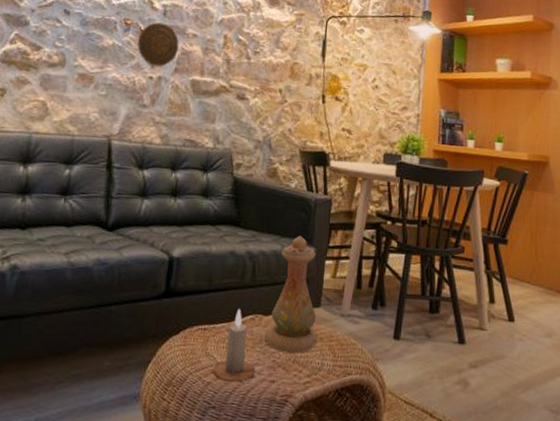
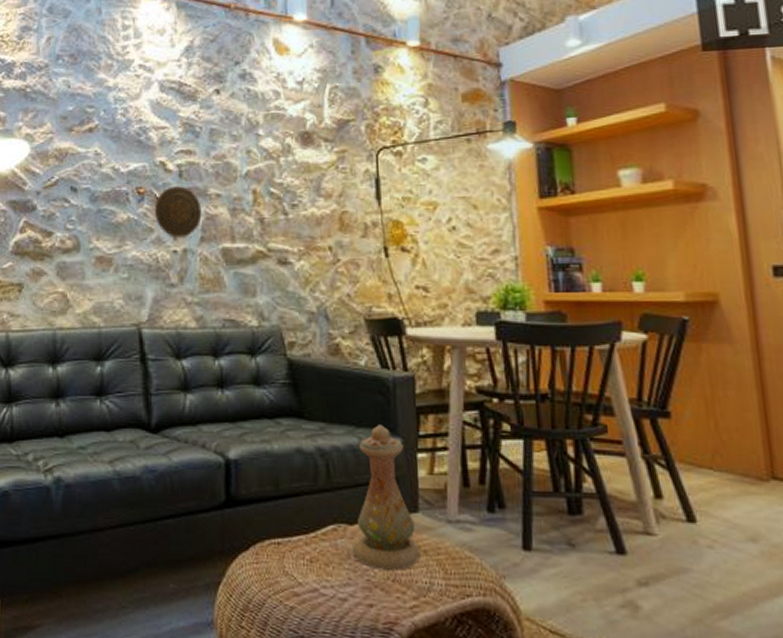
candle: present [212,309,256,382] -> none [294,518,348,607]

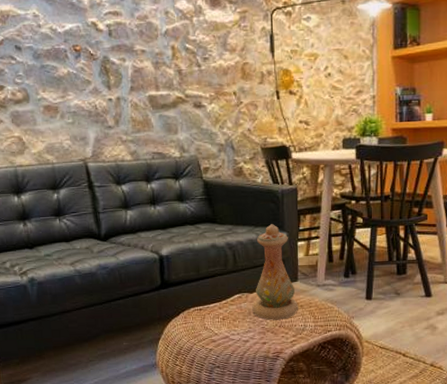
decorative plate: present [154,186,203,238] -> none [89,43,132,88]

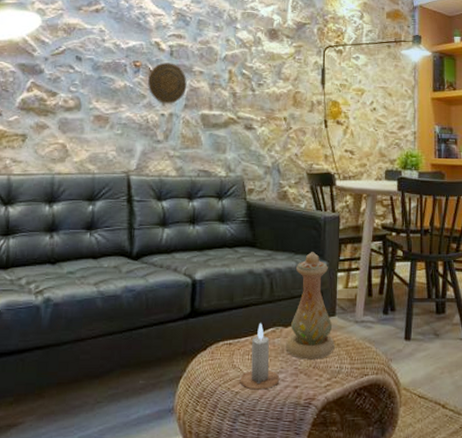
decorative plate: none [89,43,132,88] -> present [147,62,188,104]
candle: none [212,291,249,347] -> present [240,323,280,390]

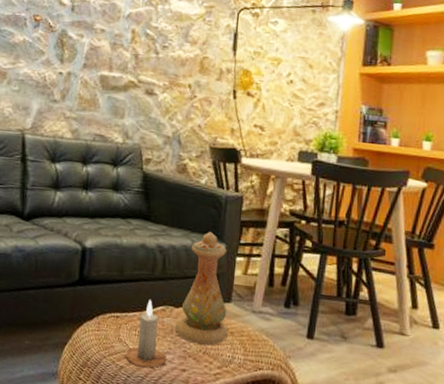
decorative plate: present [147,62,188,104] -> none [46,18,88,62]

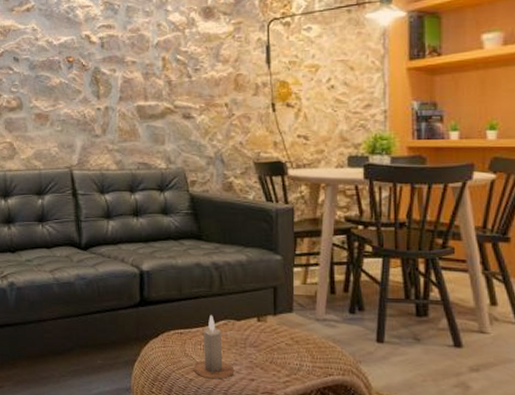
vase: present [175,232,228,346] -> none [239,245,293,355]

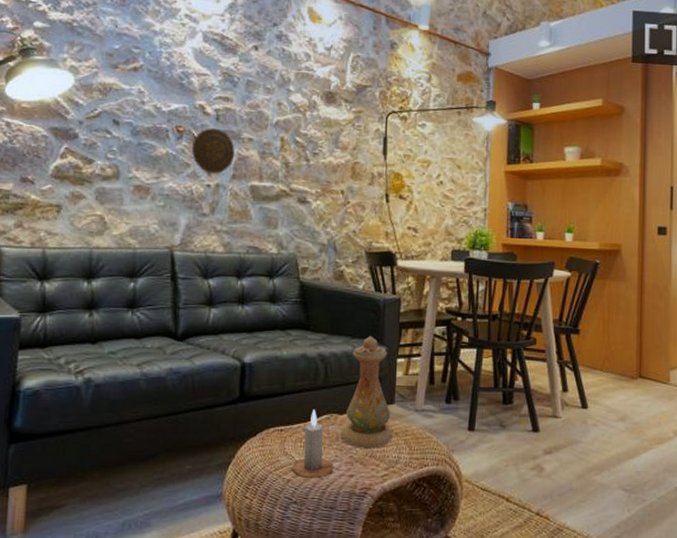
decorative plate: none [81,55,121,98] -> present [191,128,236,174]
vase: none [239,245,293,355] -> present [341,336,393,449]

